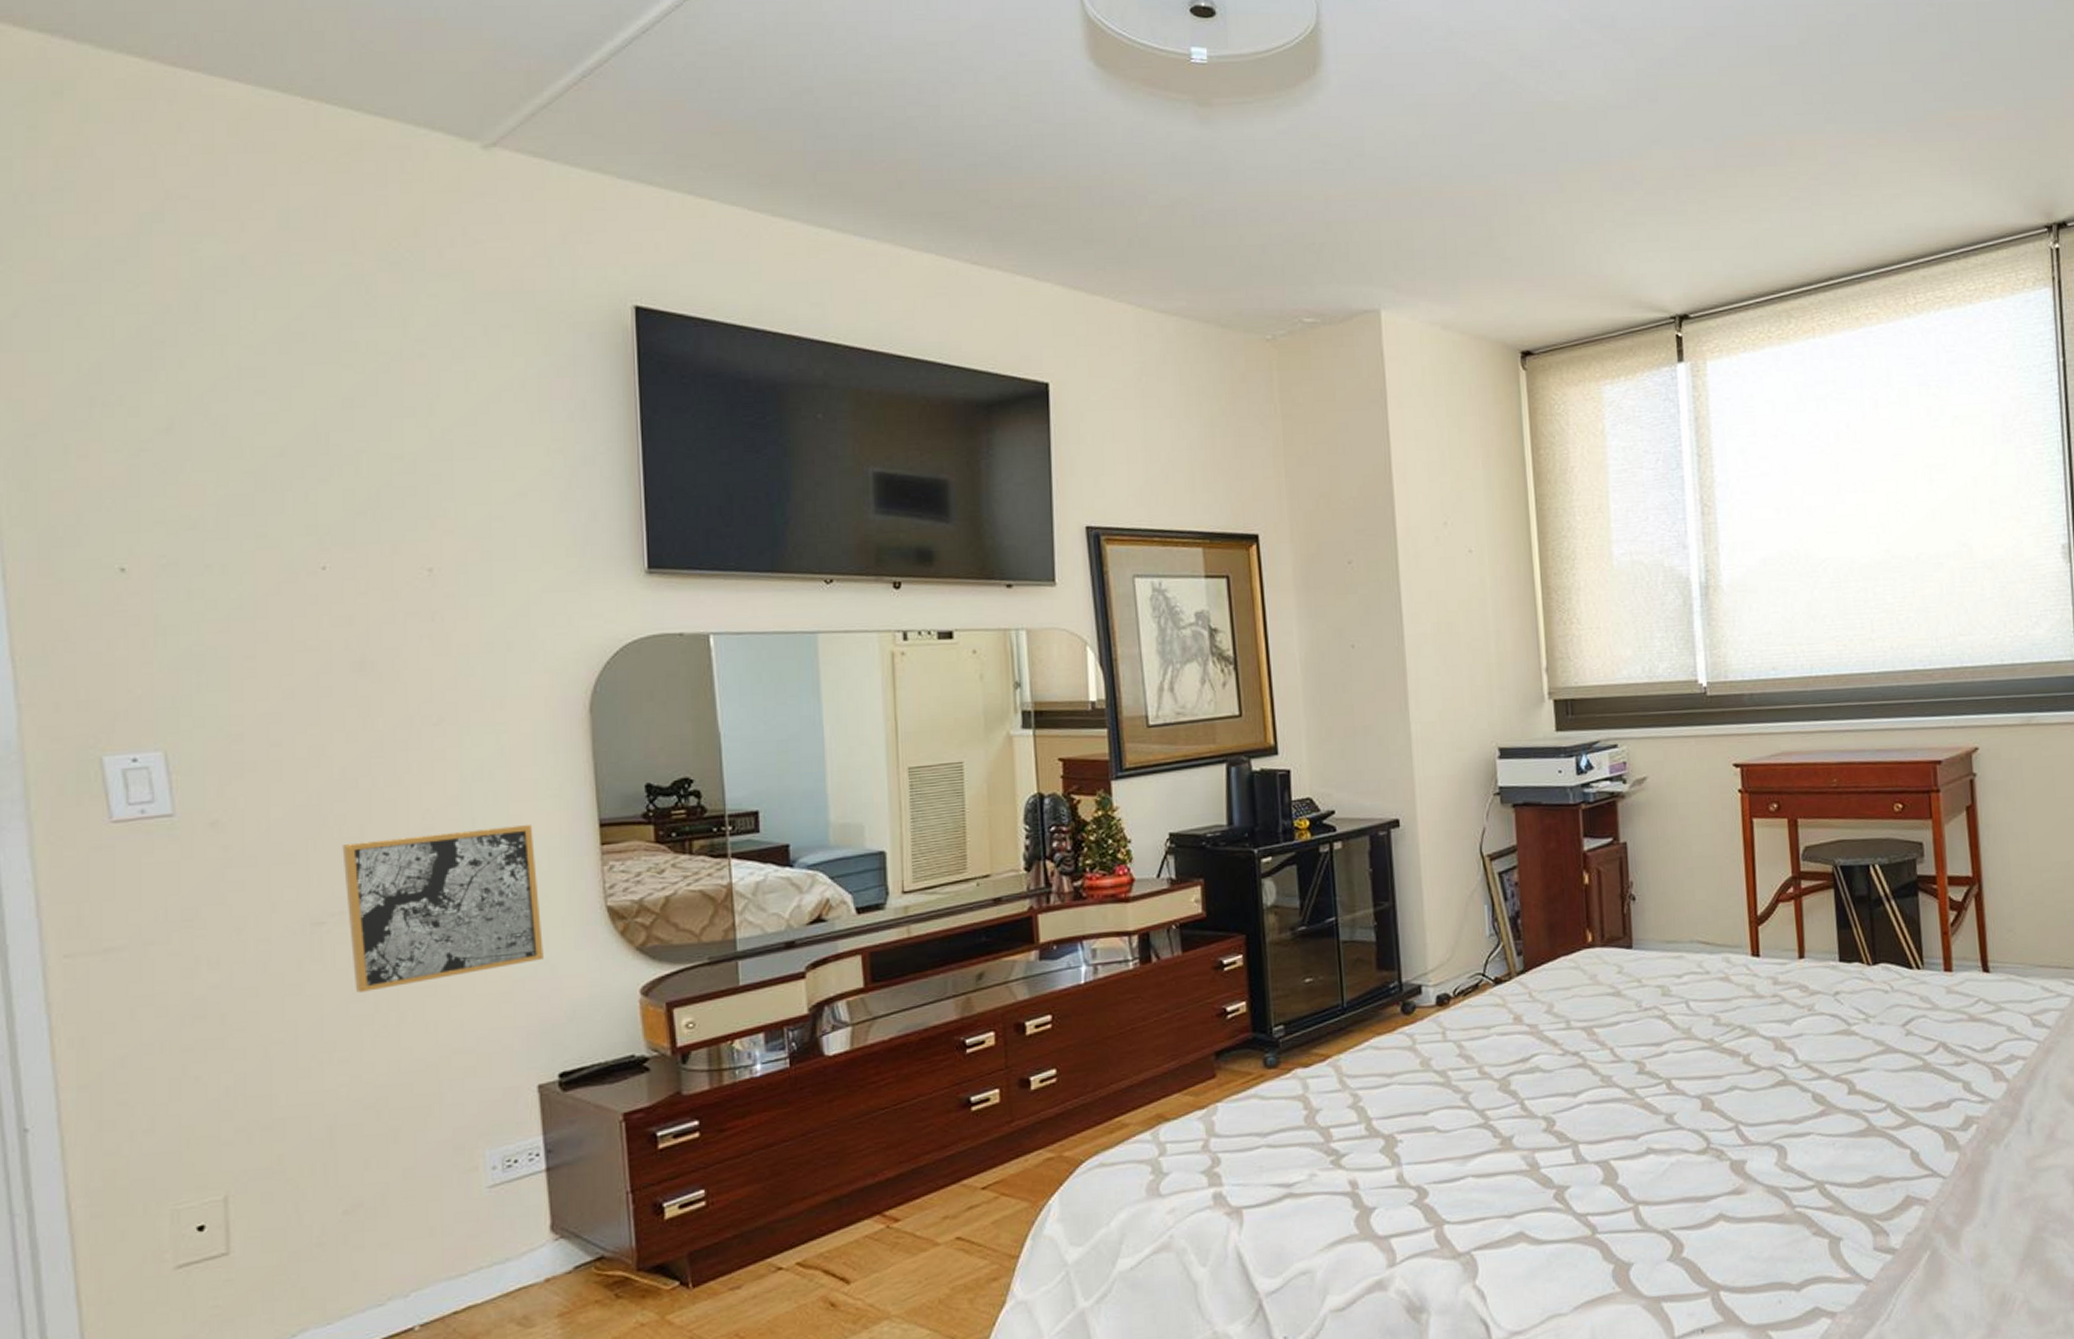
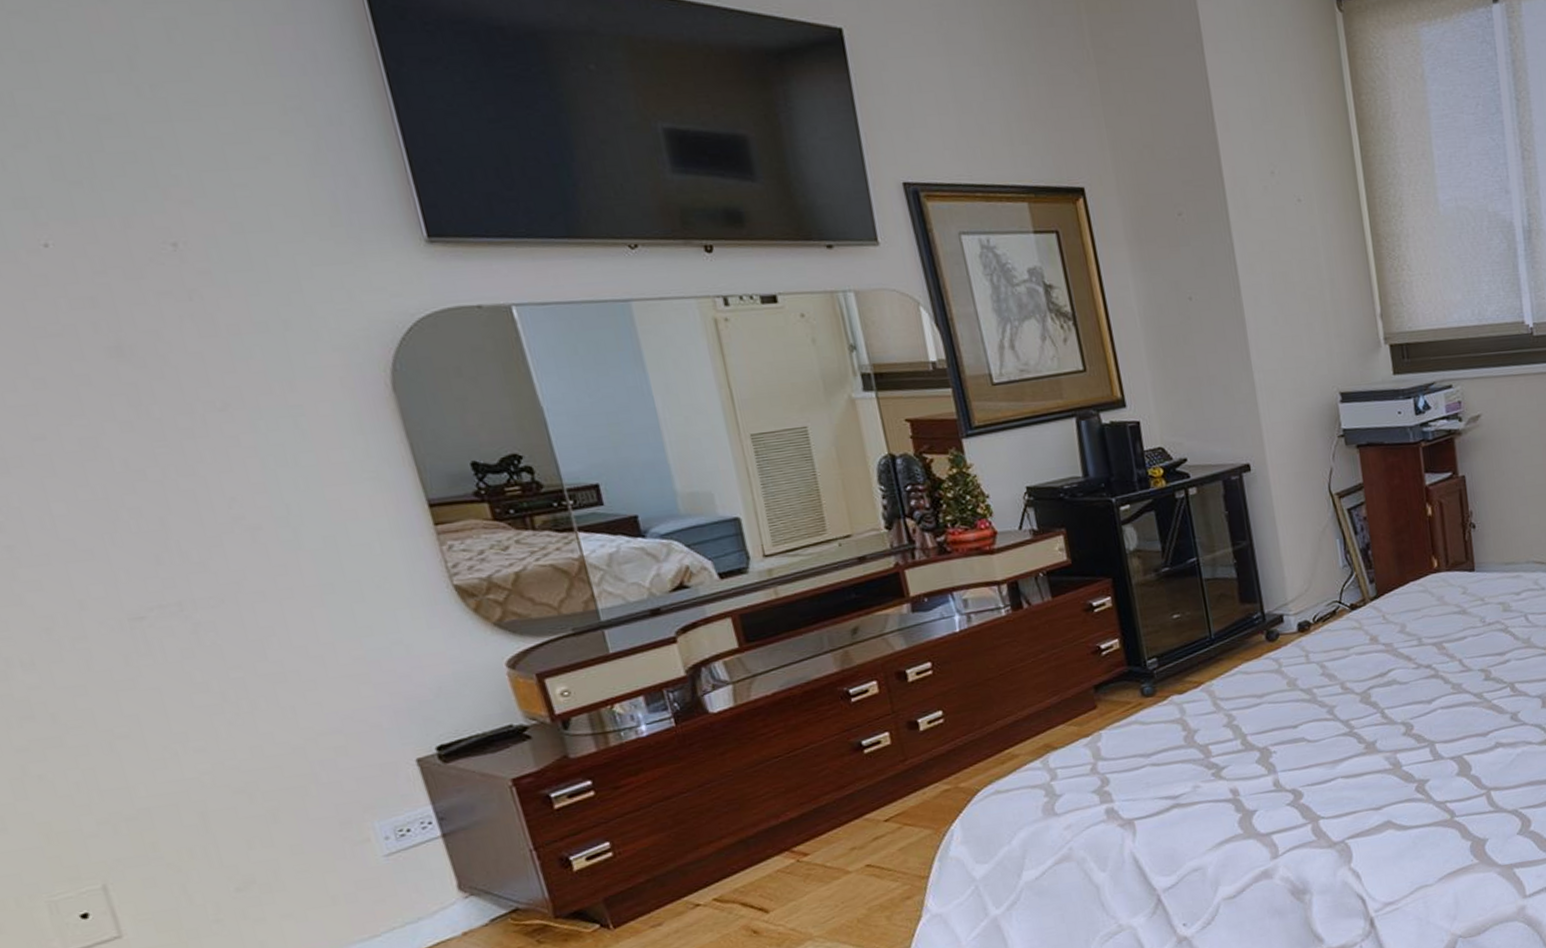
wall art: present [342,825,544,992] -> none [144,509,396,684]

